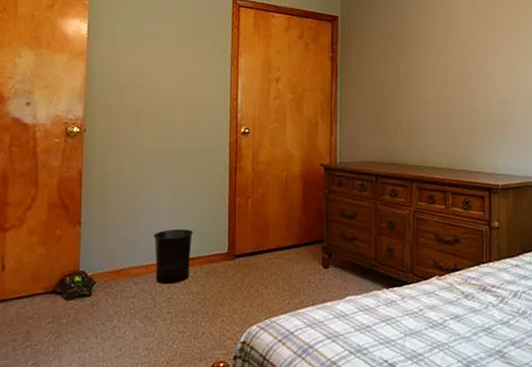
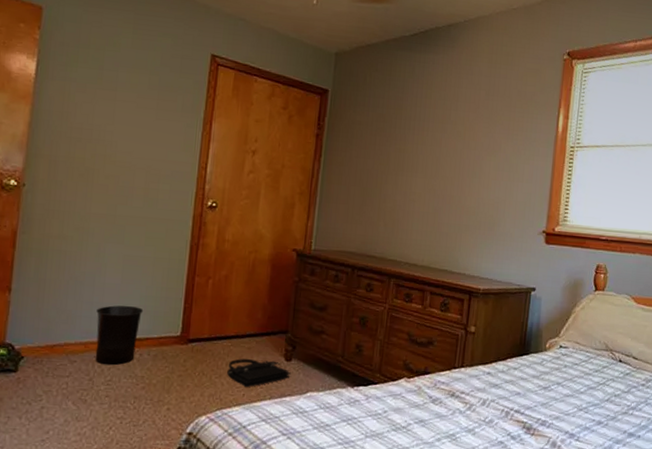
handbag: none [272,269,331,296] -> present [227,359,292,388]

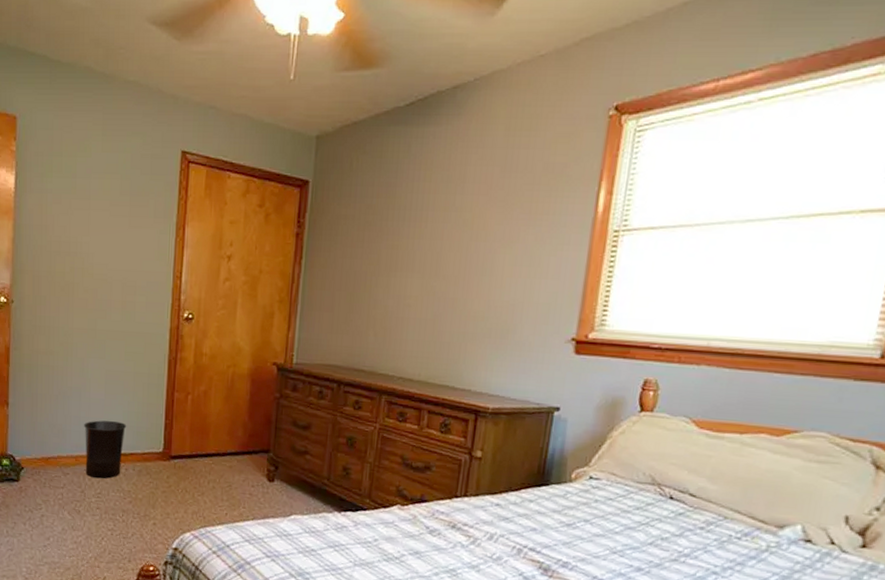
handbag: present [227,359,292,388] -> none [209,477,275,507]

